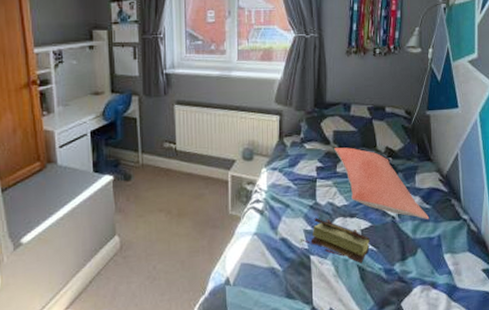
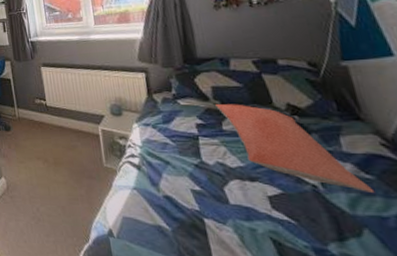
book: present [301,218,371,264] -> none [189,178,285,236]

